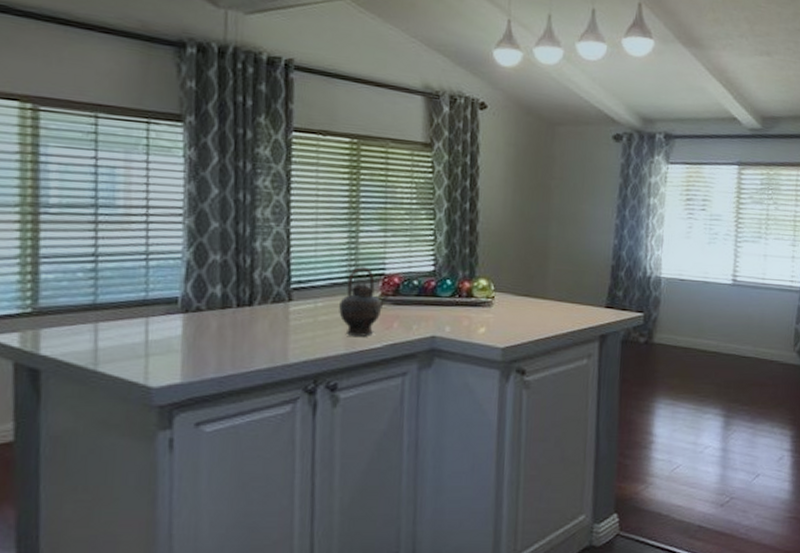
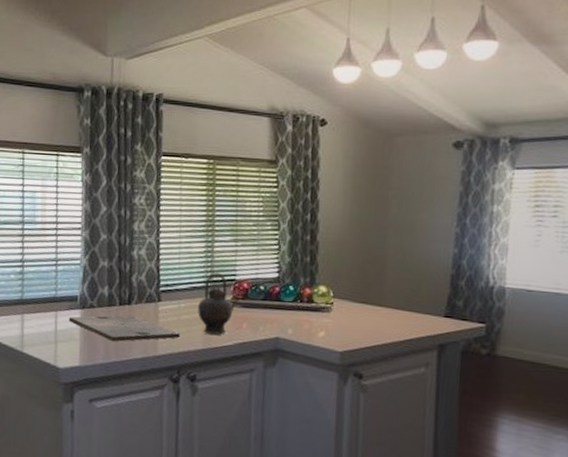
cutting board: none [165,318,317,351] -> present [69,314,180,342]

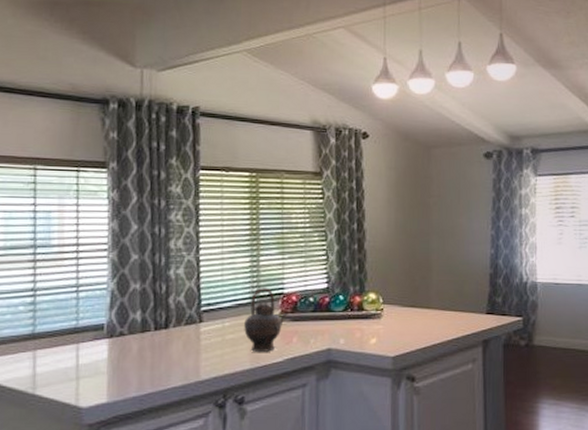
cutting board: present [69,314,180,342] -> none [93,340,225,371]

